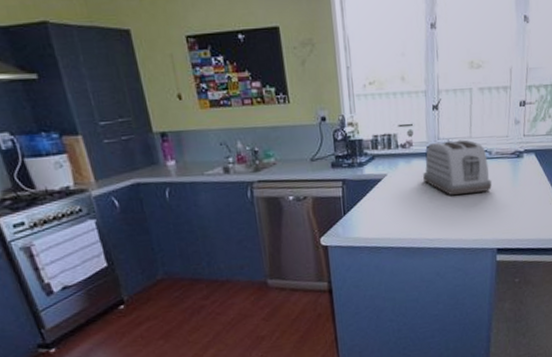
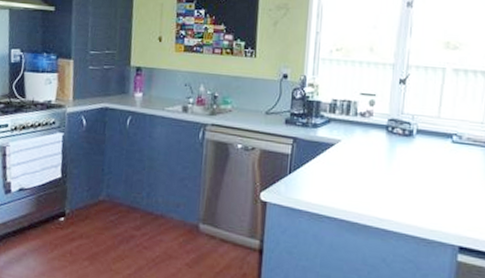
toaster: present [423,139,492,196] -> none [380,116,459,179]

